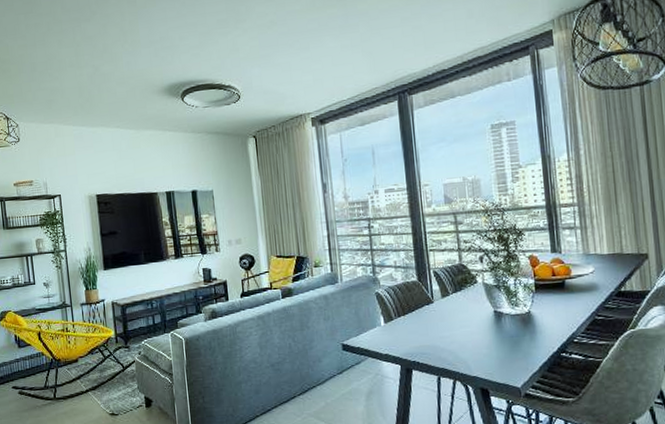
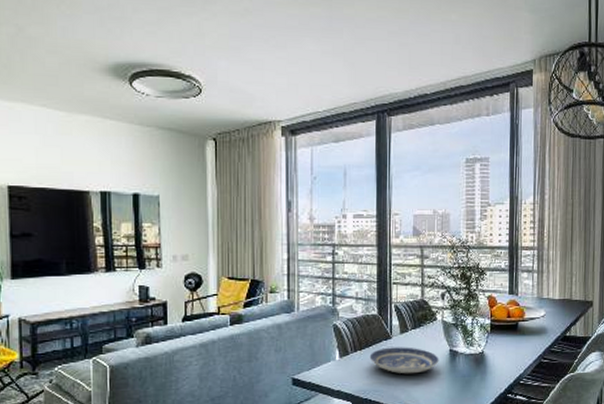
plate: none [413,310,484,337] -> present [369,347,439,374]

